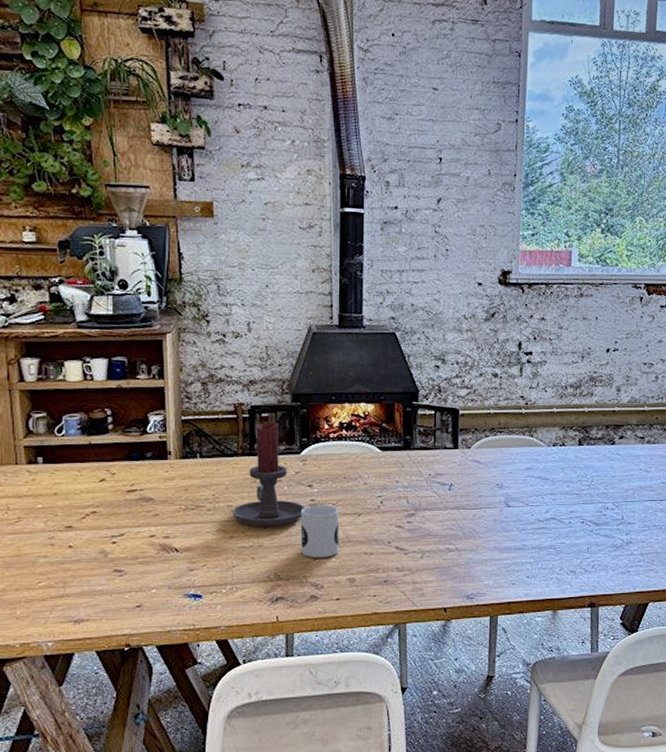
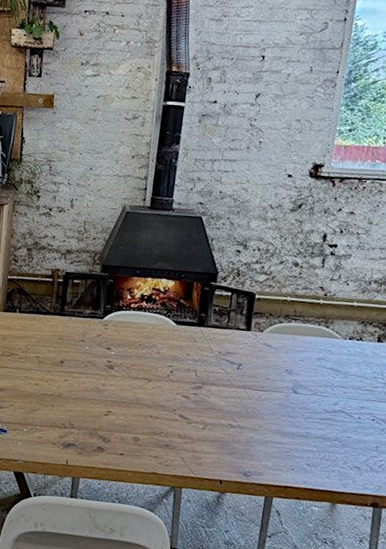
candle holder: present [233,421,304,526] -> none [40,287,102,380]
mug: present [300,505,340,558] -> none [94,366,131,415]

